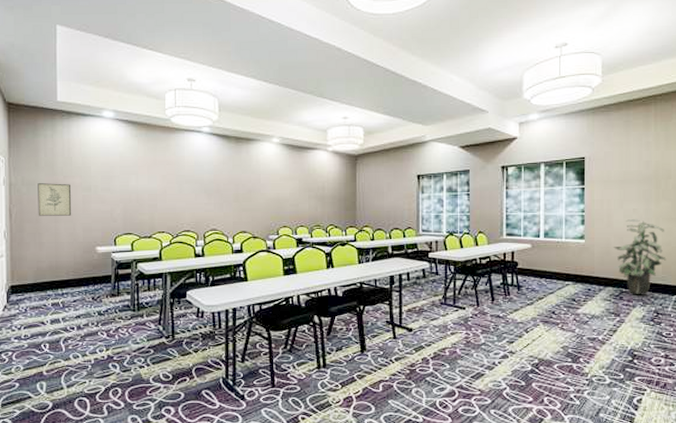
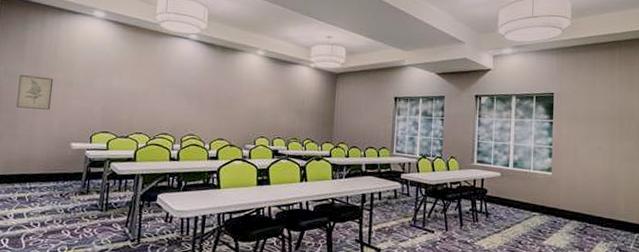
indoor plant: present [614,219,667,295] -> none [579,155,629,232]

